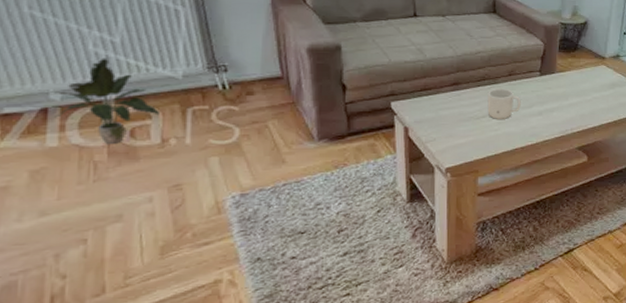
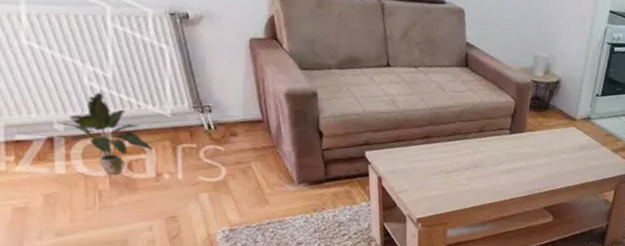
mug: present [487,88,521,119] -> none [457,143,490,175]

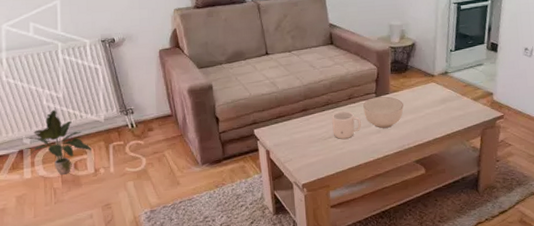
mug: none [457,143,490,175] -> present [332,110,361,139]
bowl: none [494,134,539,169] -> present [363,96,404,128]

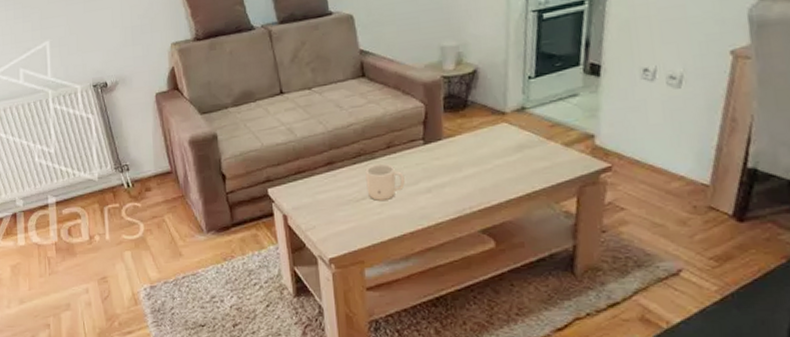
potted plant: present [24,109,92,175] -> none [17,167,86,242]
bowl: present [363,96,404,128] -> none [407,143,463,186]

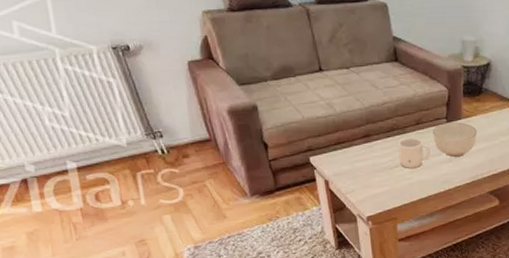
bowl: none [407,143,463,186] -> present [433,122,477,157]

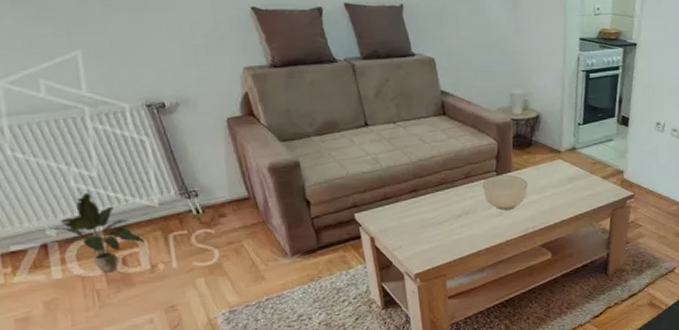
potted plant: none [26,131,115,208] -> present [46,192,145,273]
mug: present [398,137,431,168] -> none [446,191,481,223]

